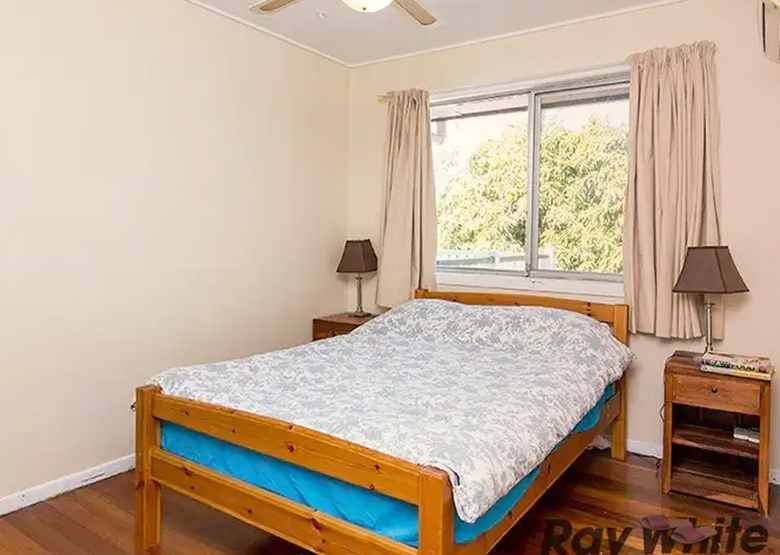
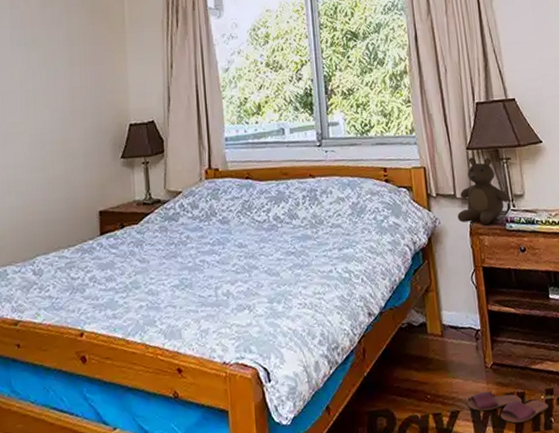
teddy bear: none [654,299,709,365] -> present [457,157,511,226]

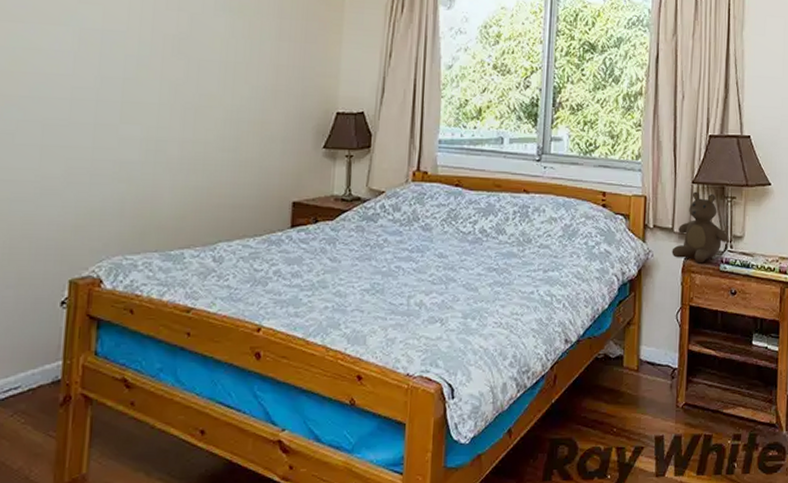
slippers: present [467,391,549,424] -> none [652,430,734,465]

